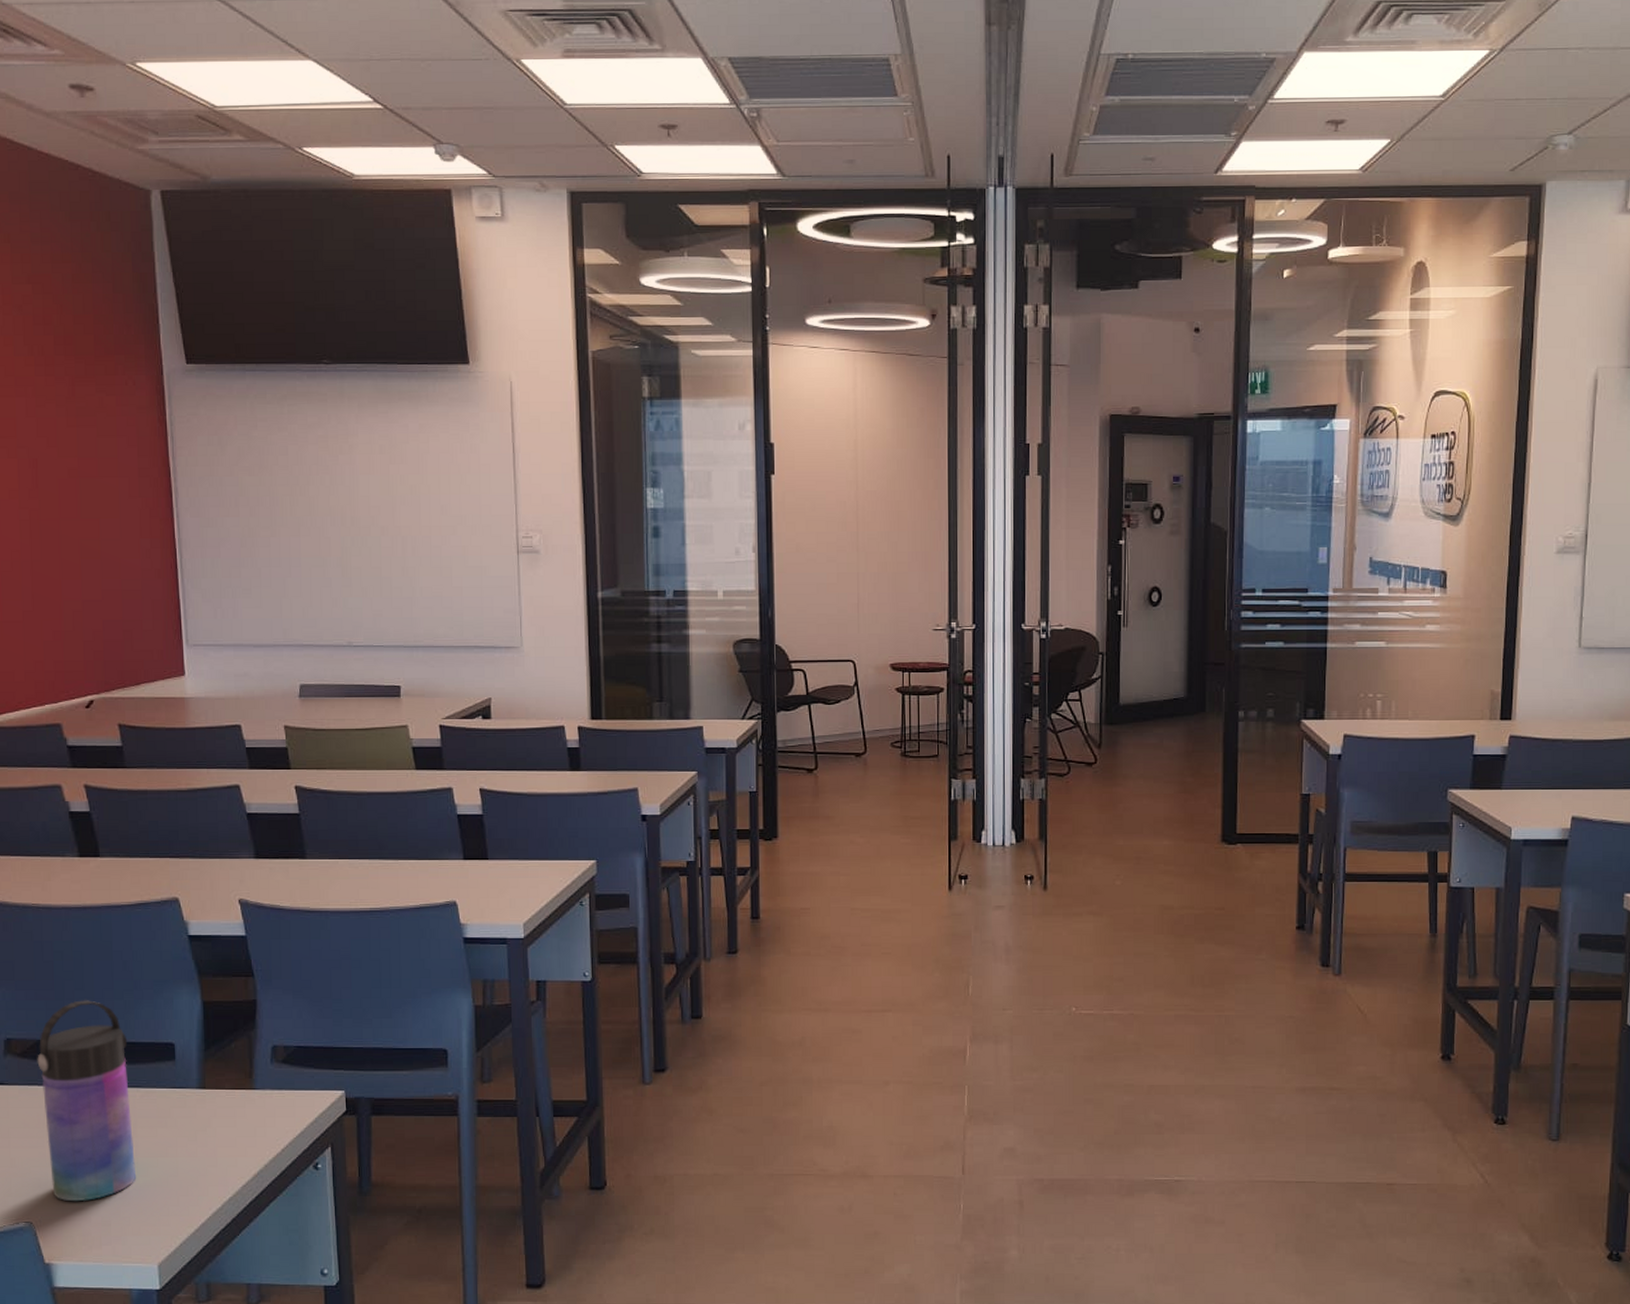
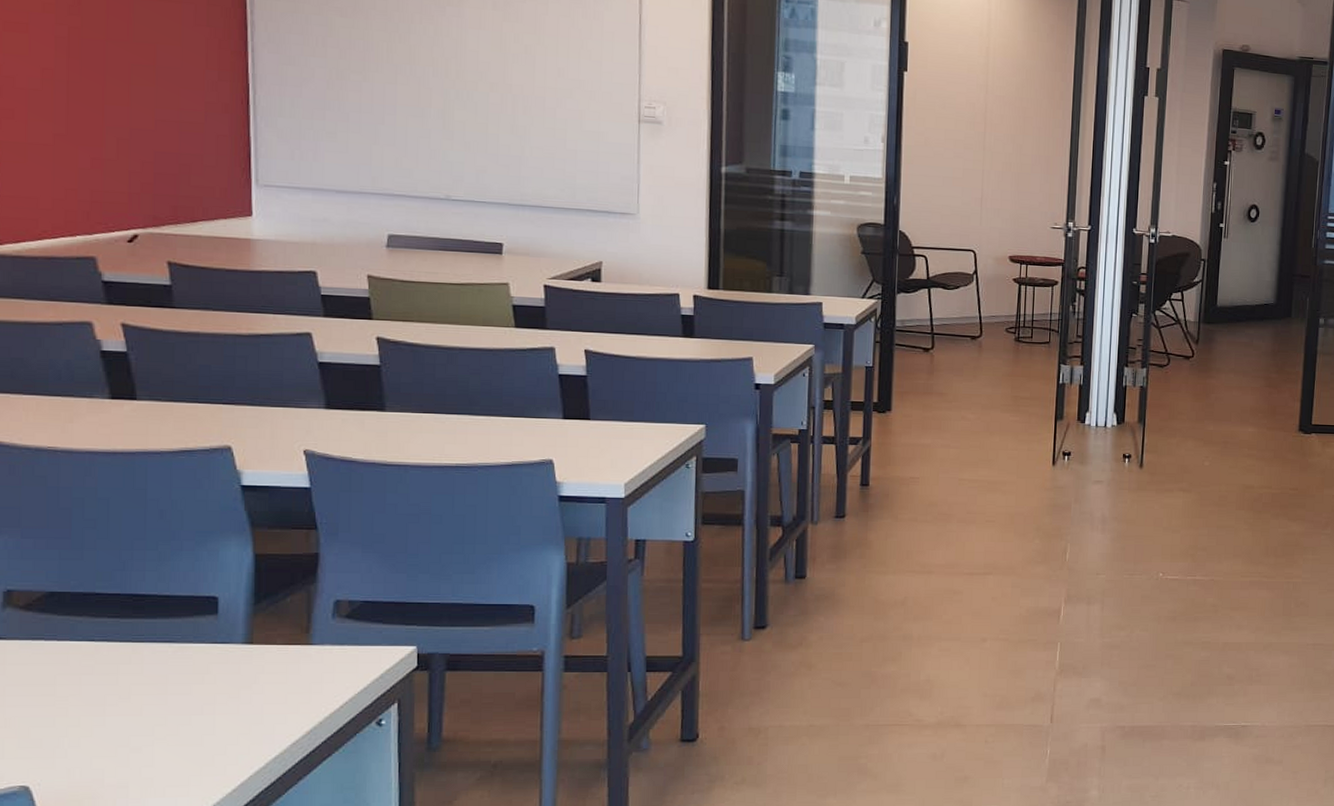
water bottle: present [37,1000,136,1202] -> none [45,550,163,763]

